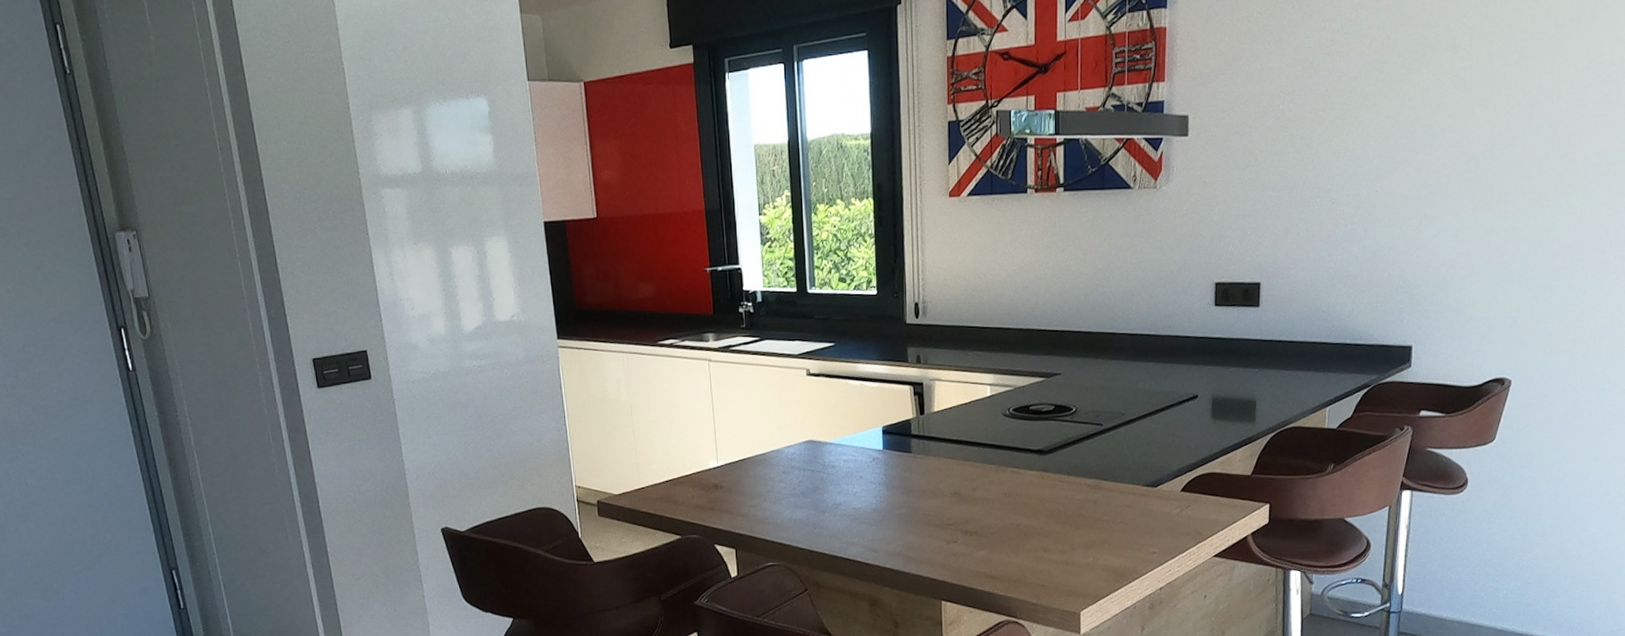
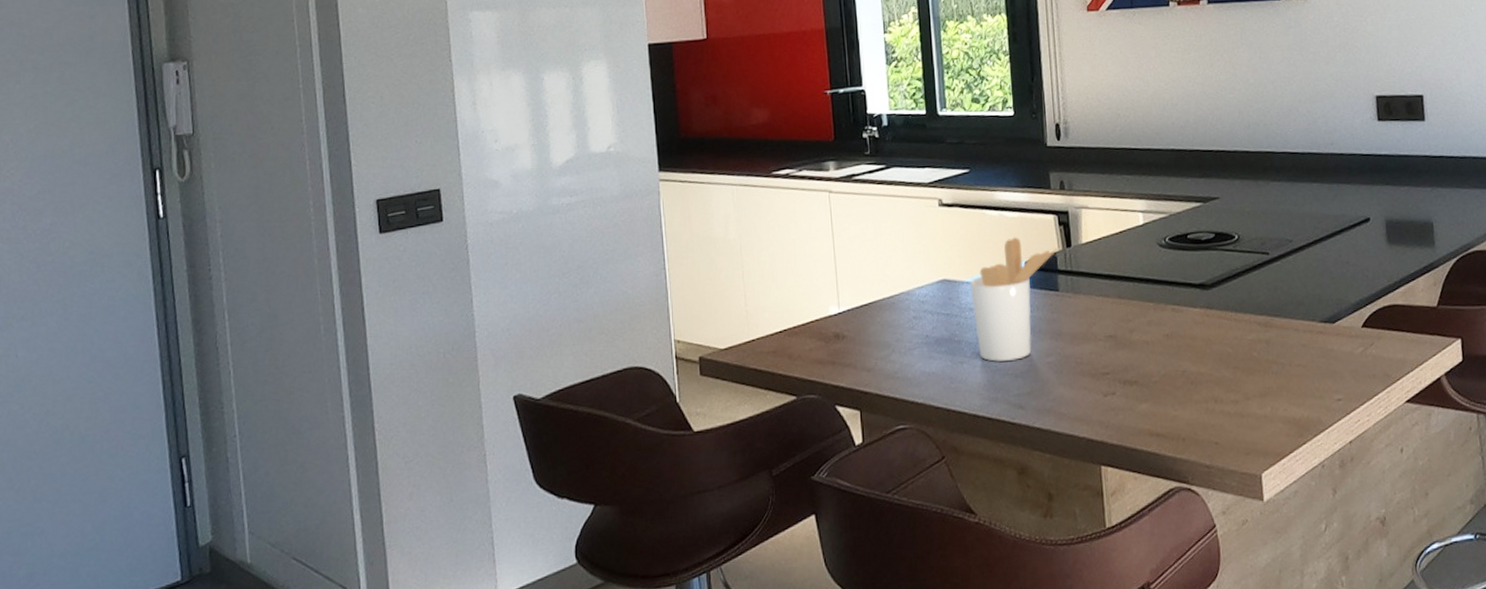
utensil holder: none [833,405,913,512] -> present [970,237,1059,362]

